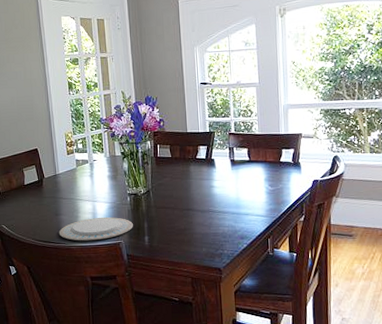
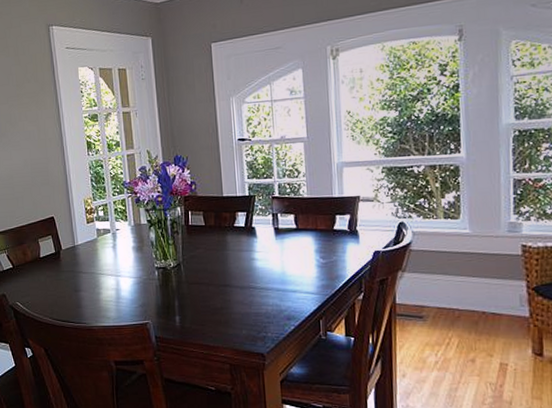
plate: present [58,217,133,241] -> none [78,294,162,321]

